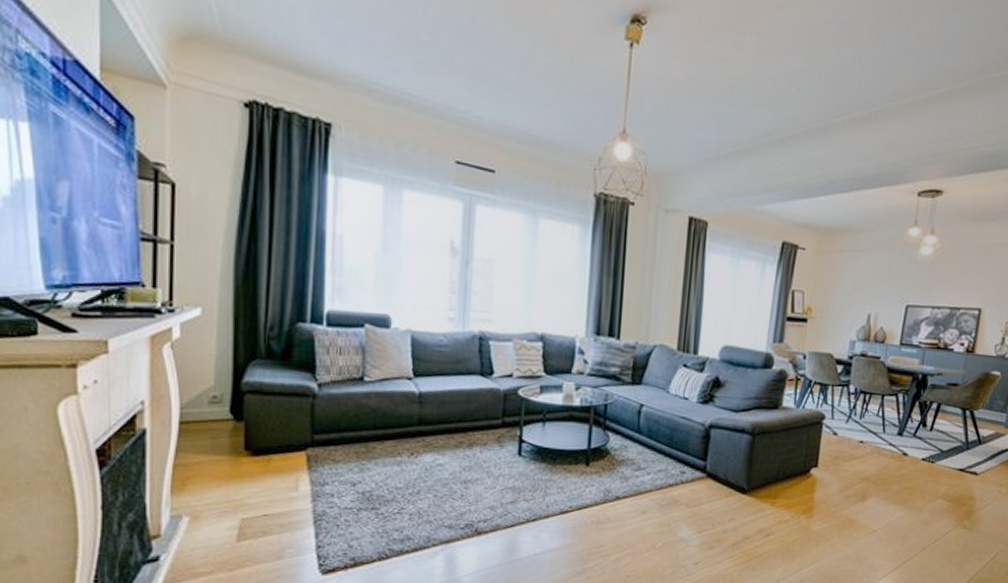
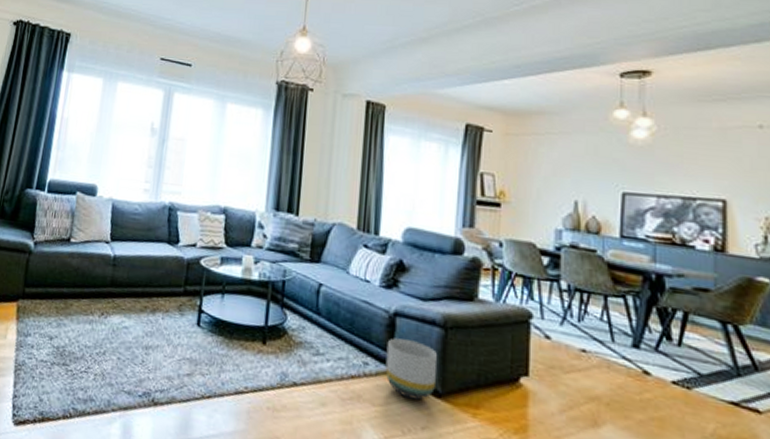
planter: none [700,447,746,498] -> present [385,338,438,400]

